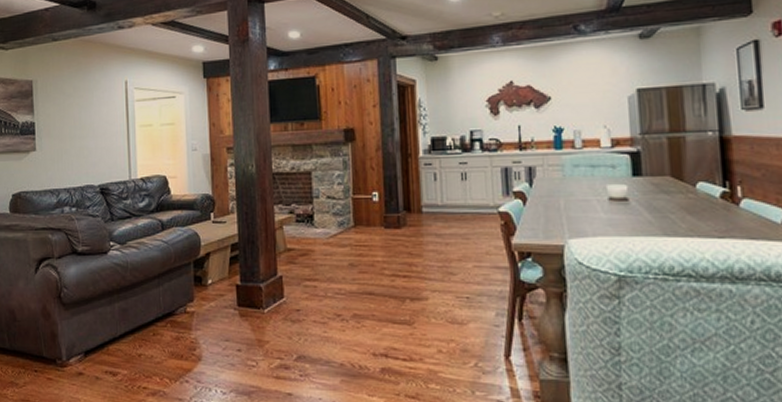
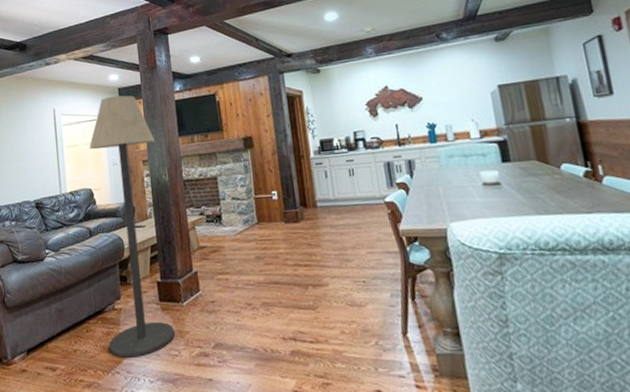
floor lamp: none [165,70,253,366] -> present [89,95,175,358]

